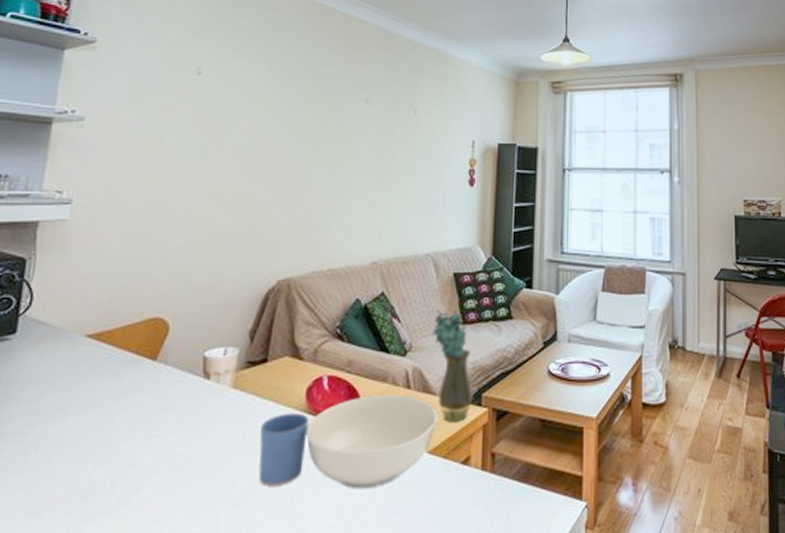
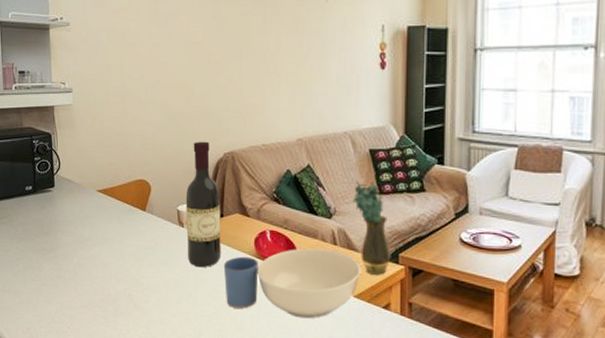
wine bottle: none [209,266,266,434] -> present [185,141,222,268]

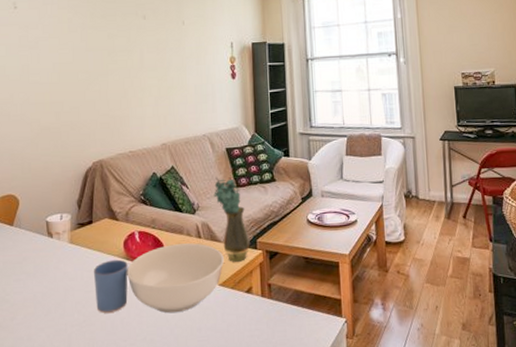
wine bottle: present [185,141,222,268] -> none [55,152,91,277]

